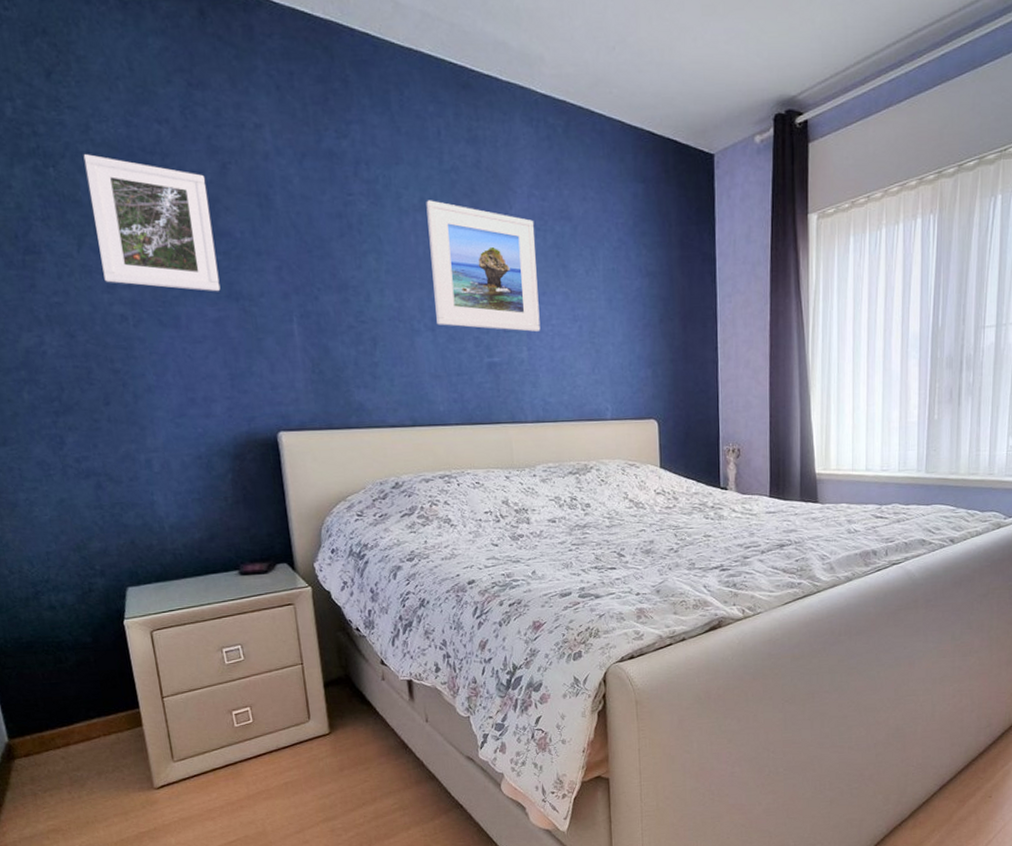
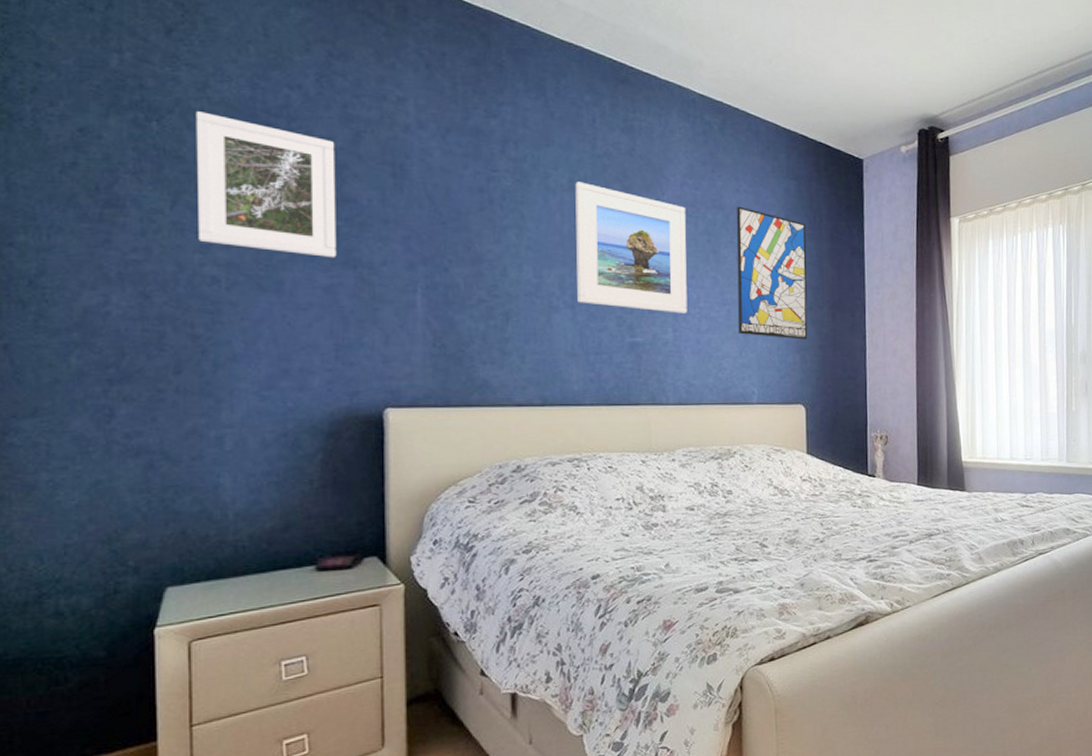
wall art: none [584,216,659,354] -> present [736,206,808,340]

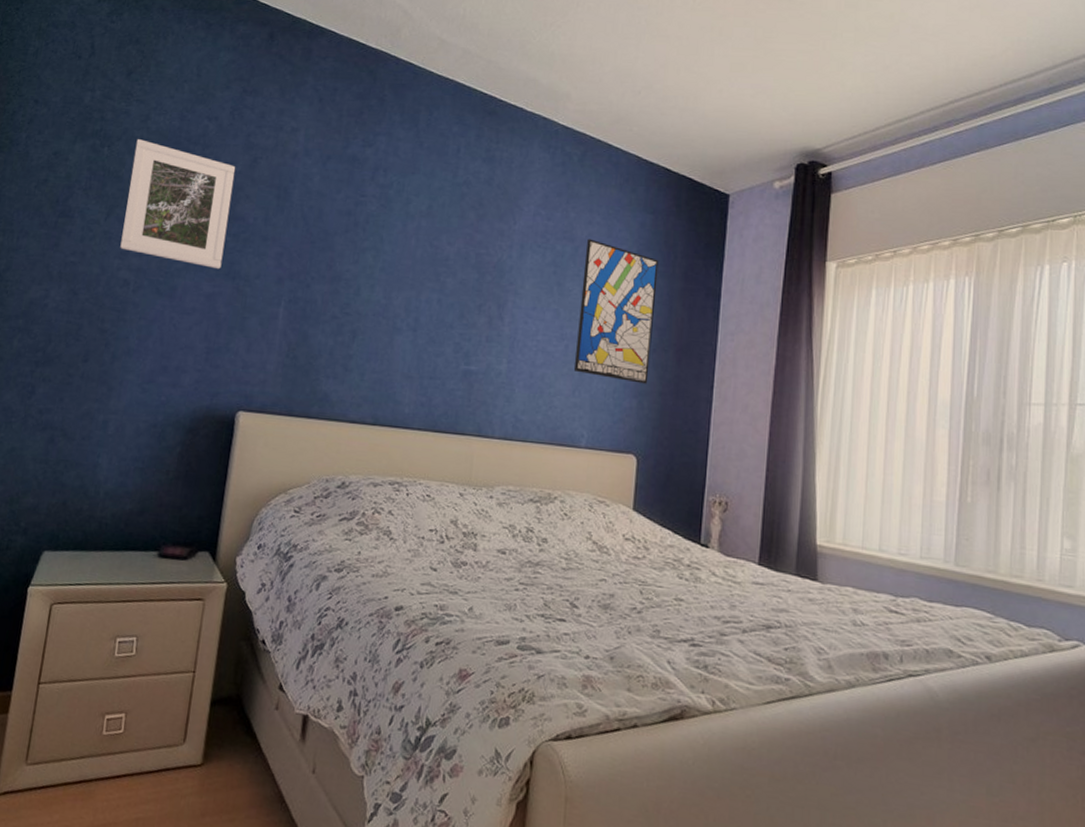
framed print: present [575,181,688,313] -> none [420,208,536,345]

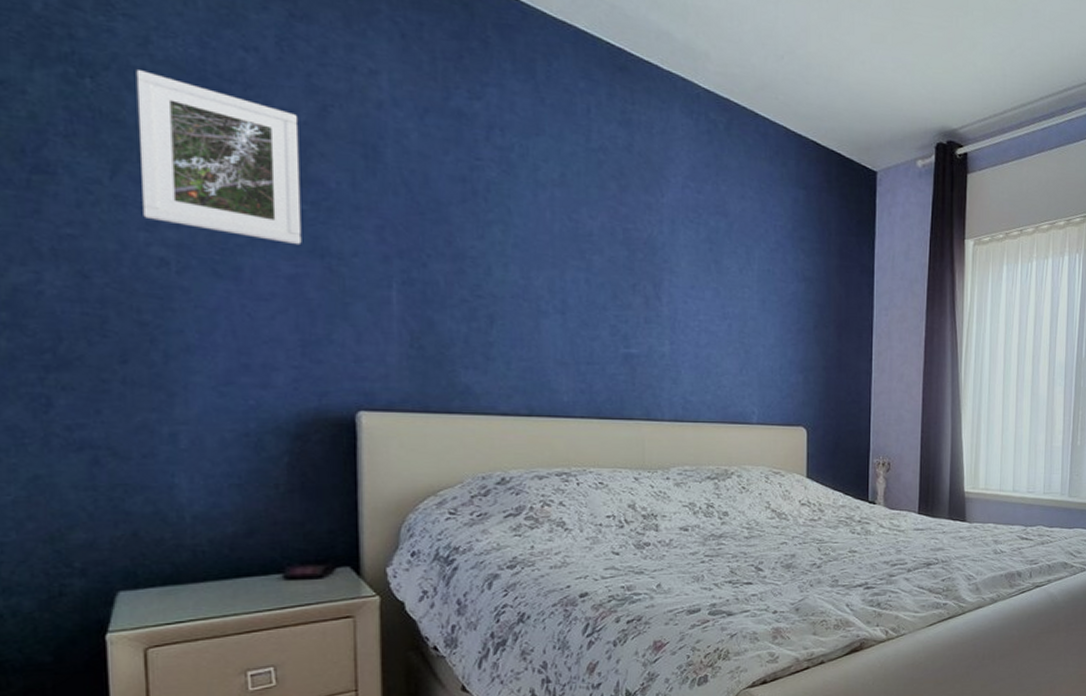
wall art: present [574,238,659,384] -> none [740,214,814,359]

